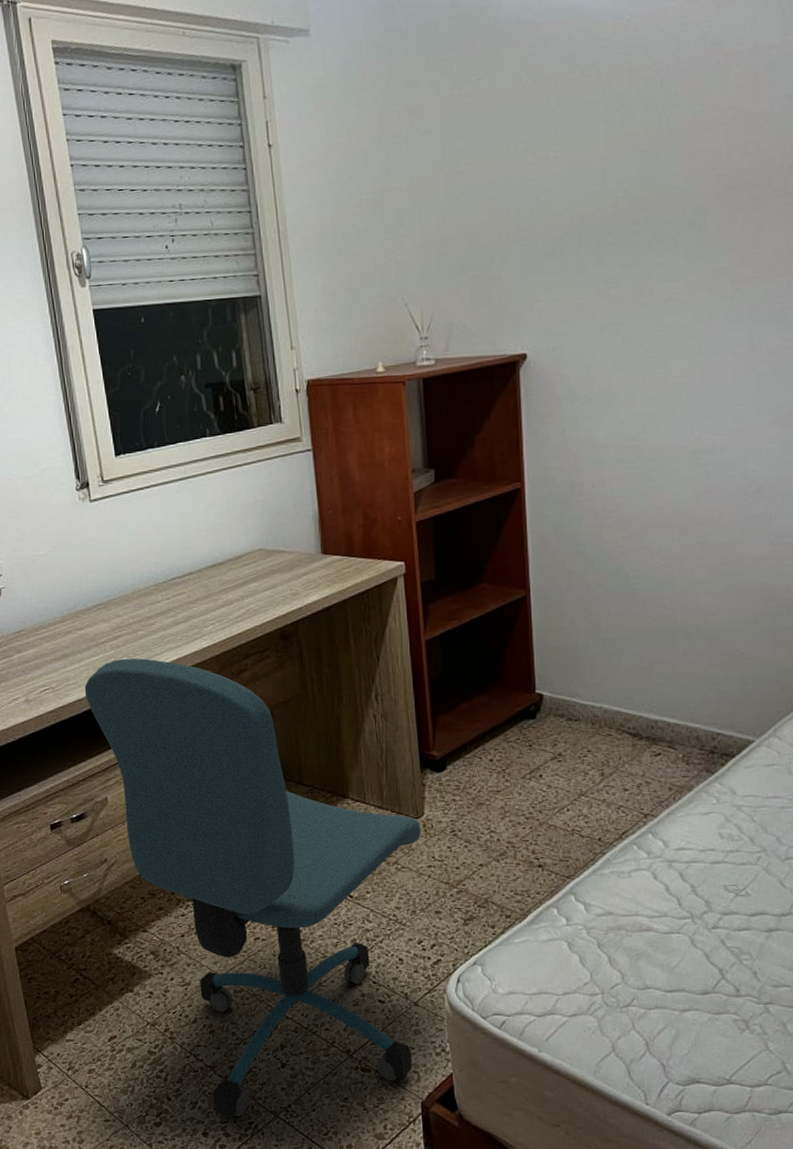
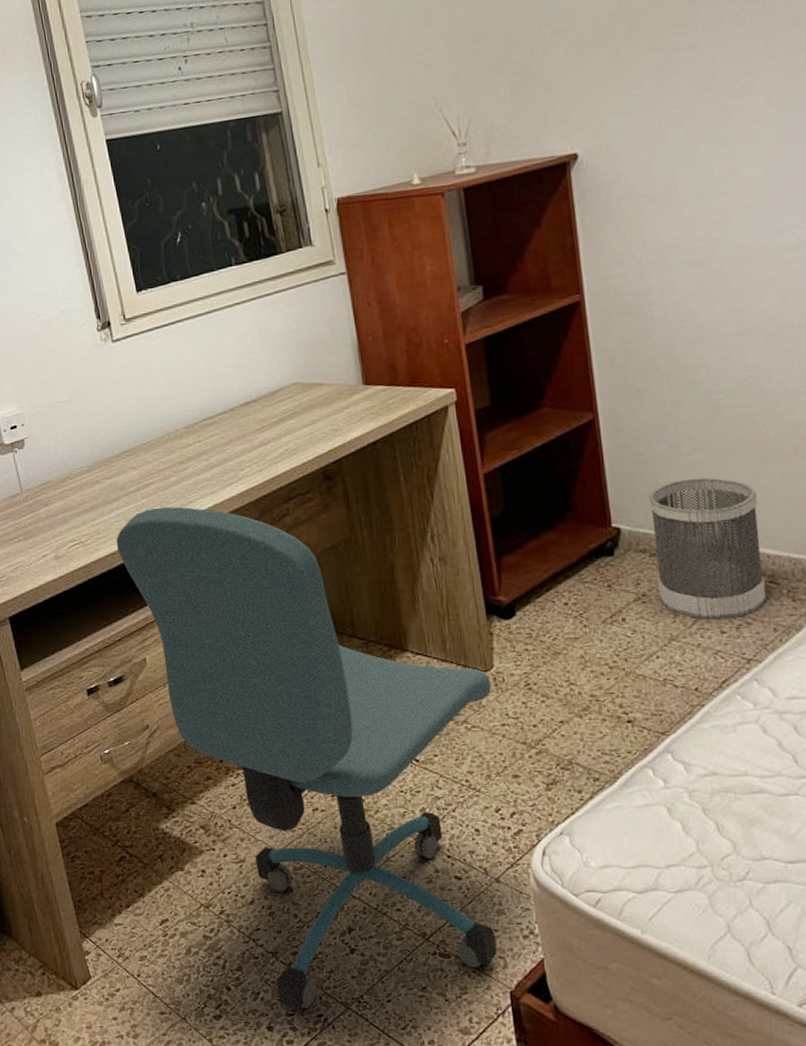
wastebasket: none [569,652,665,779] -> present [648,477,766,620]

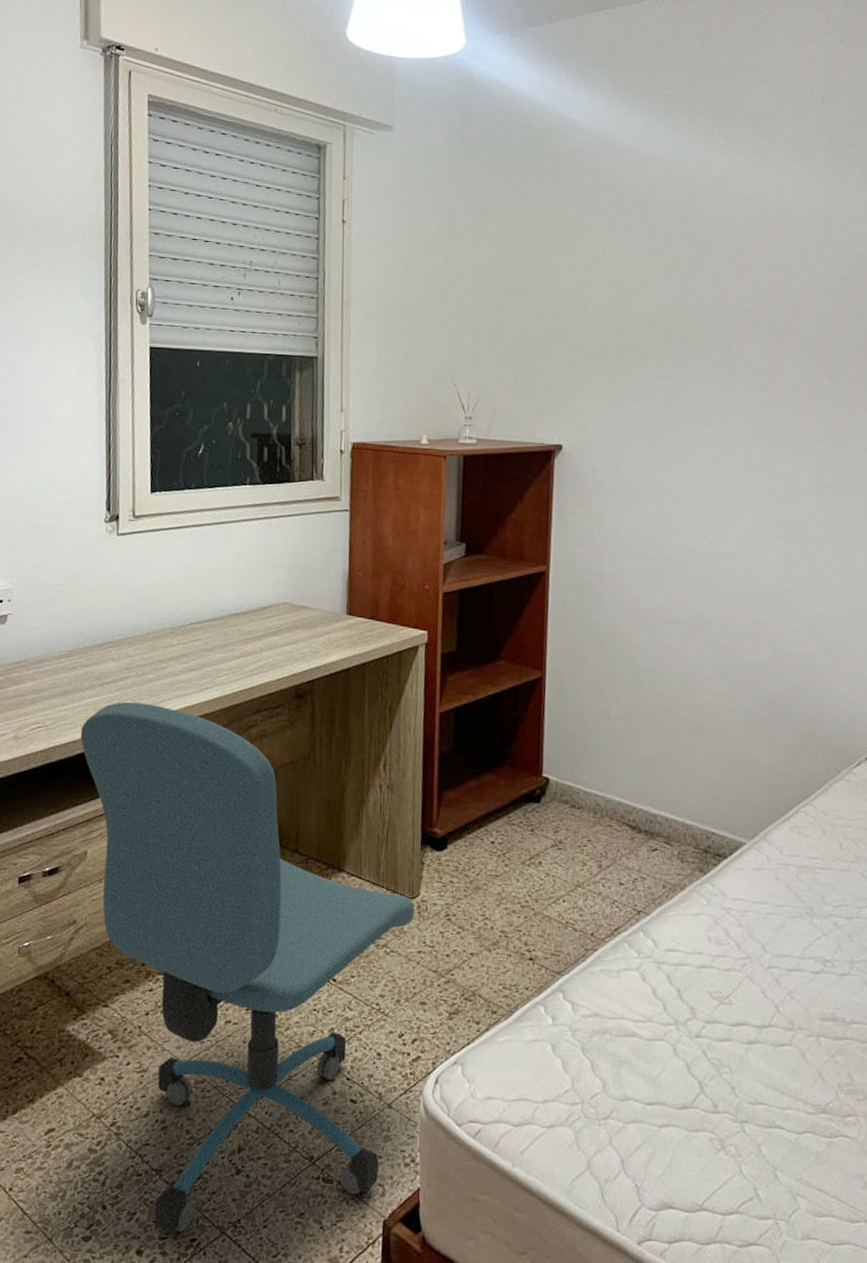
wastebasket: present [648,477,766,620] -> none [572,741,665,872]

